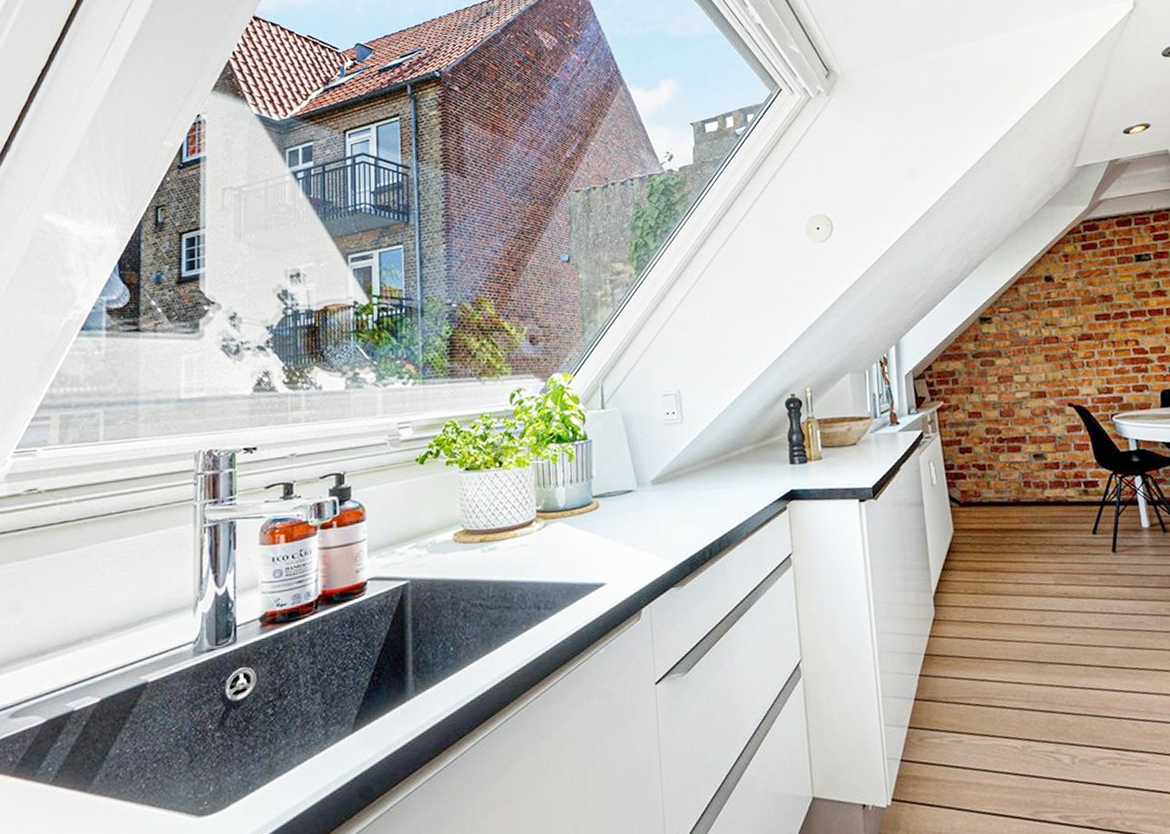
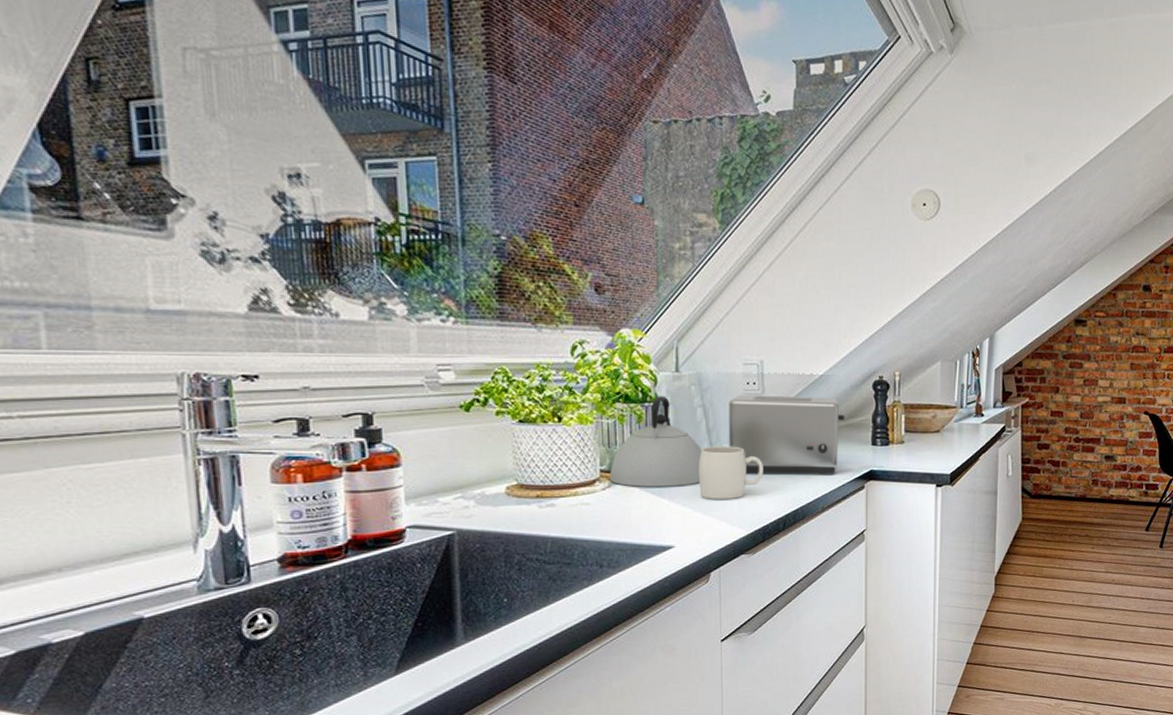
kettle: none [545,433,628,525] -> present [609,396,702,487]
mug: none [625,476,687,532] -> present [697,446,763,499]
toaster: none [651,419,762,503] -> present [728,395,845,474]

